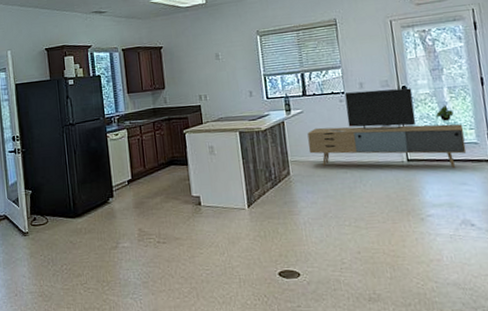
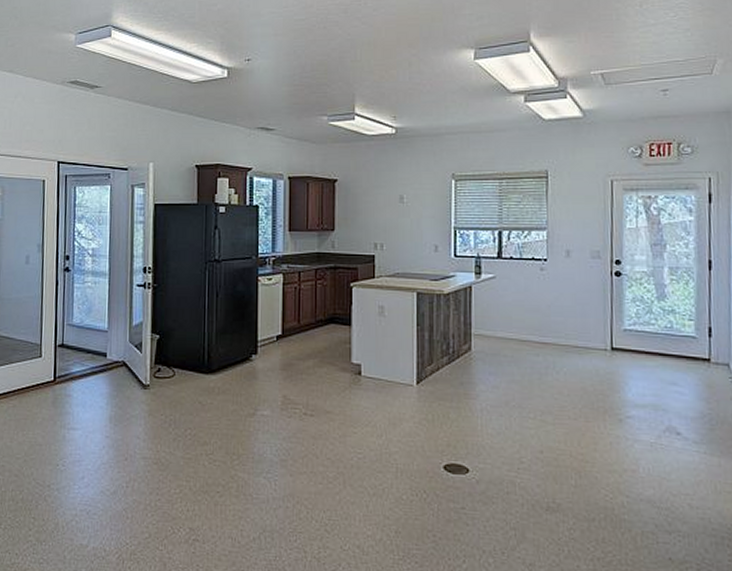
media console: present [307,88,467,168] -> none [496,260,682,364]

